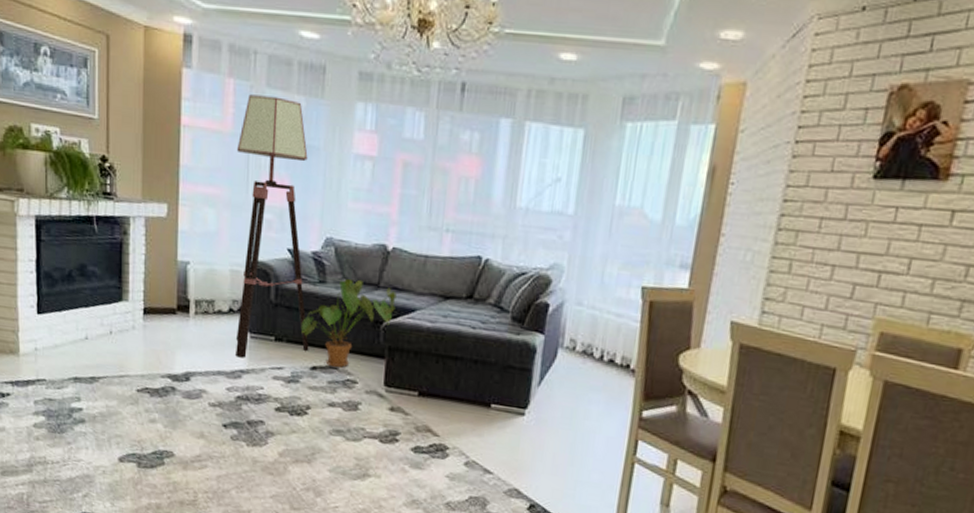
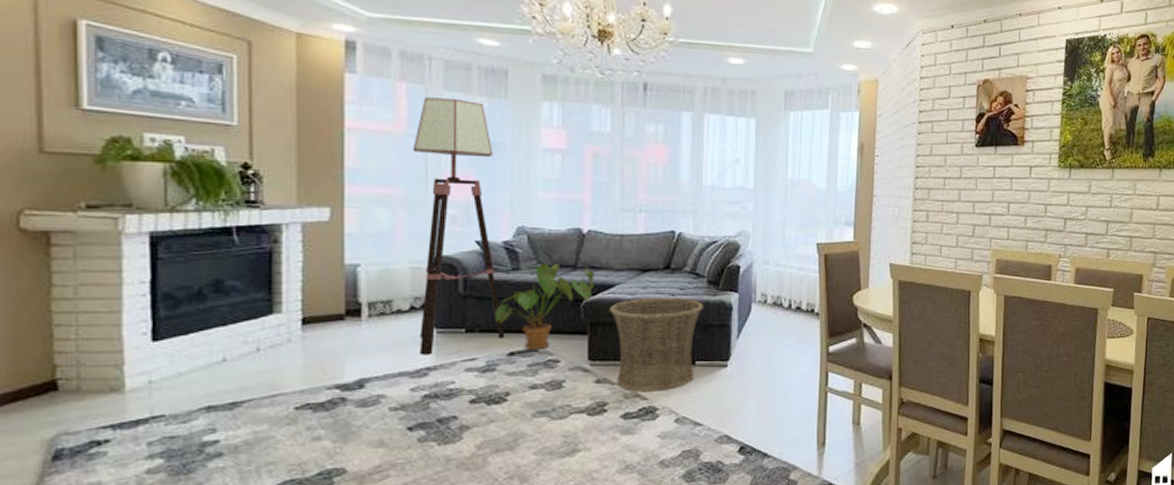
basket: none [408,327,505,431] -> present [609,297,703,392]

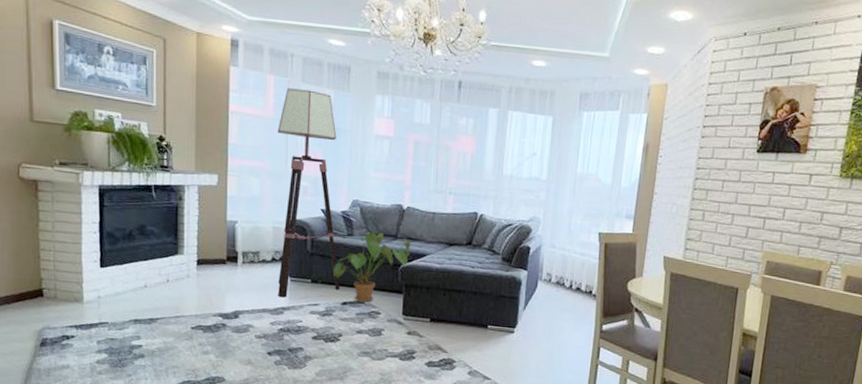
basket: present [609,297,703,392] -> none [421,267,497,348]

